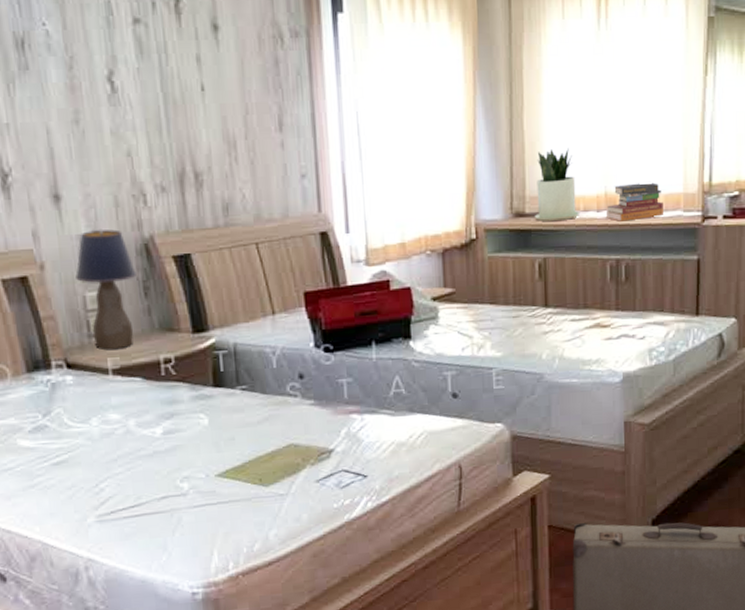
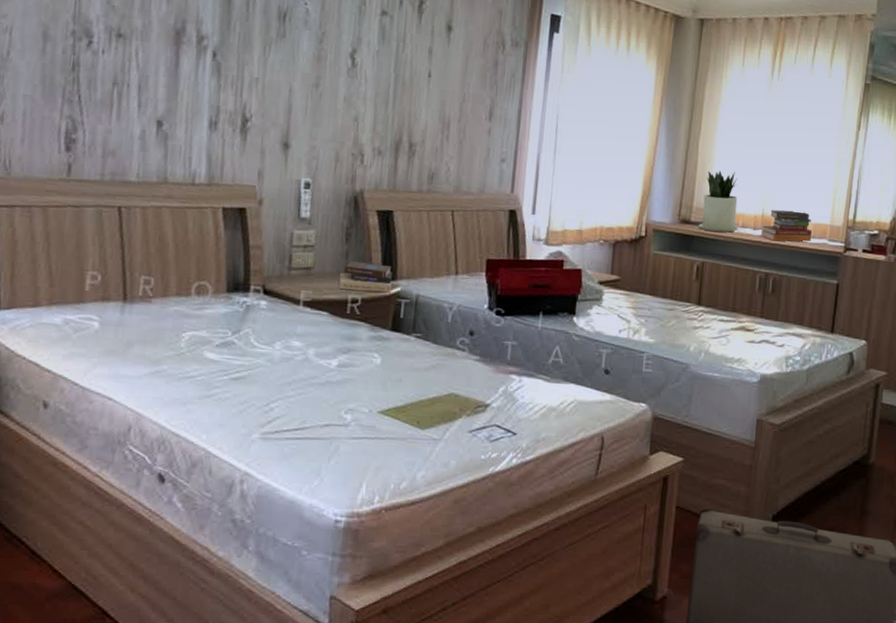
table lamp: present [75,228,138,350] -> none [288,177,343,285]
books: none [145,315,206,351] -> present [339,261,393,293]

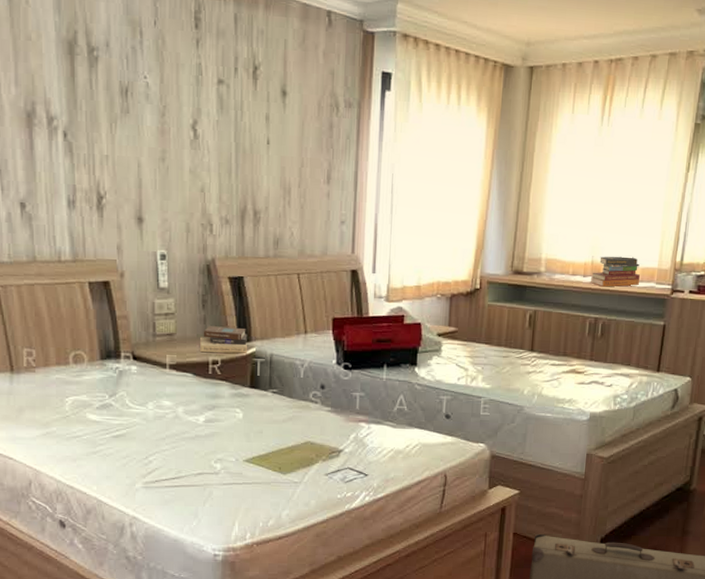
planter: present [698,170,739,233] -> none [530,220,569,281]

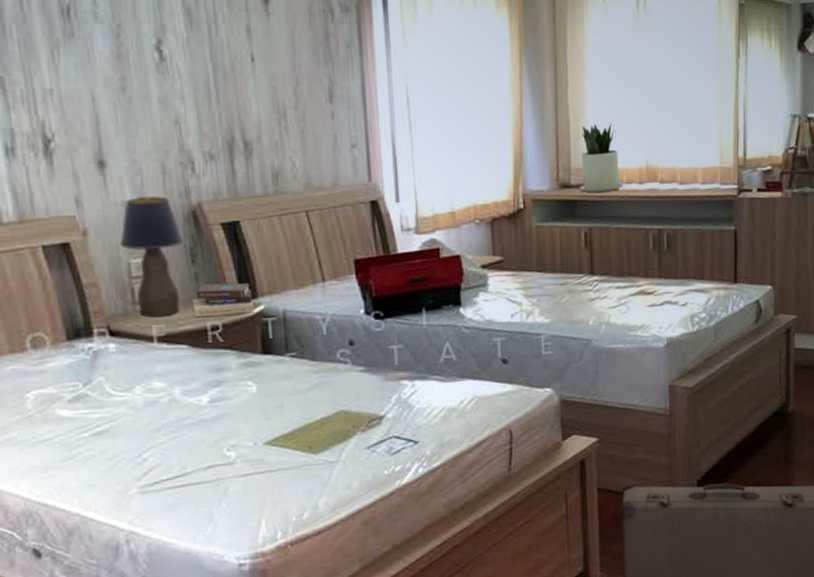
table lamp: none [148,249,199,349] -> present [120,195,185,318]
planter: none [530,220,569,281] -> present [579,123,624,193]
books: present [591,256,640,287] -> none [648,157,702,193]

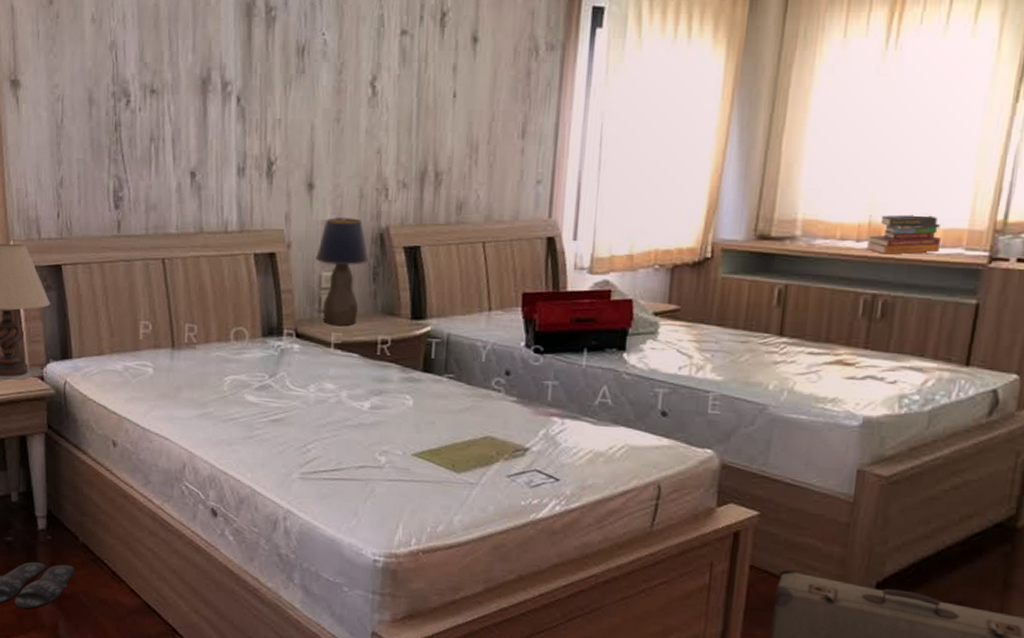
books: present [191,282,255,318] -> none [368,301,422,333]
planter: present [579,123,624,193] -> none [780,171,836,248]
books: none [648,157,702,193] -> present [867,214,940,255]

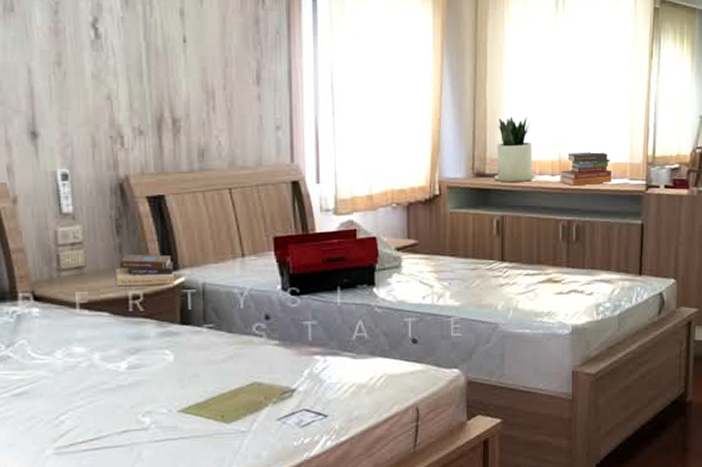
table lamp: present [316,216,370,327] -> none [48,167,111,285]
books: none [368,301,422,333] -> present [115,254,175,287]
planter: none [780,171,836,248] -> present [493,116,536,183]

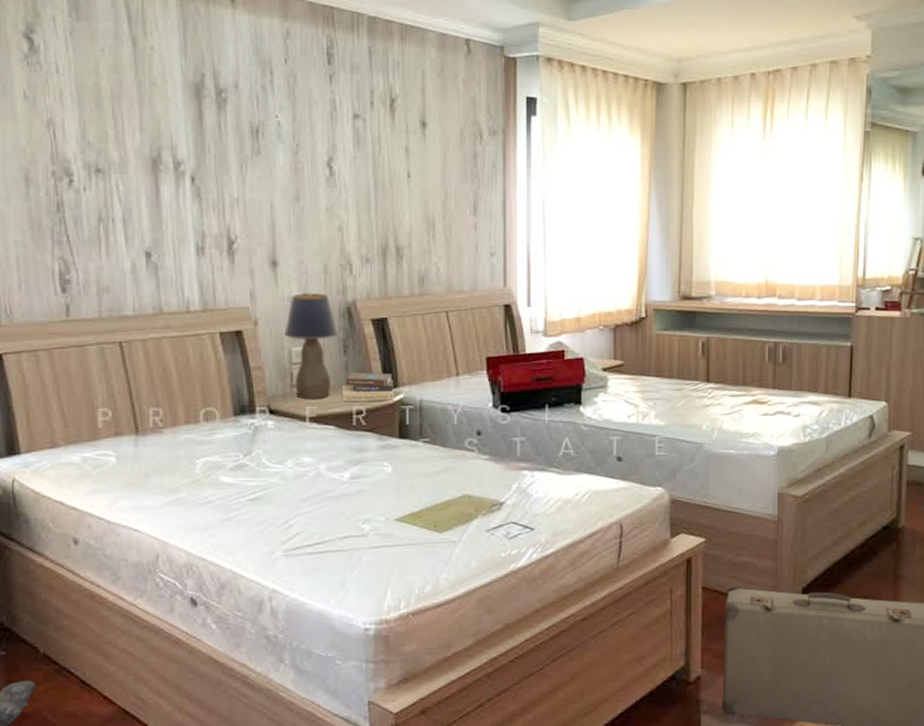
table lamp: none [48,167,111,285] -> present [284,292,339,400]
planter: present [493,116,536,183] -> none [699,240,742,306]
books: present [560,152,611,186] -> none [767,274,819,308]

